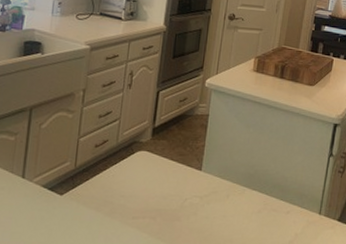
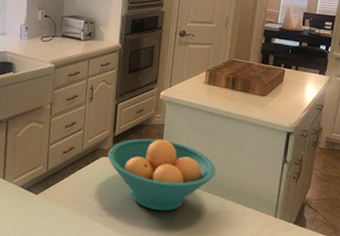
fruit bowl: none [145,130,261,211] -> present [107,138,216,211]

